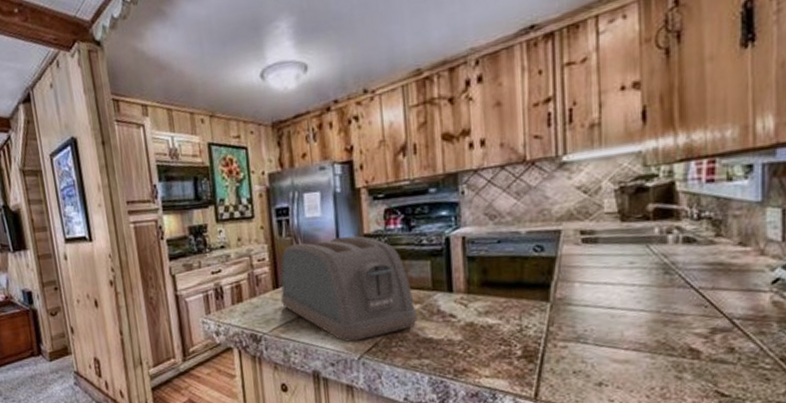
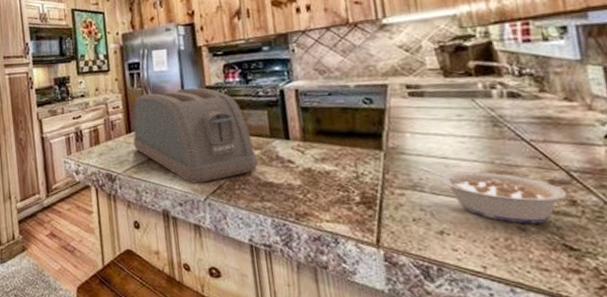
legume: none [585,318,727,373] -> present [419,167,568,224]

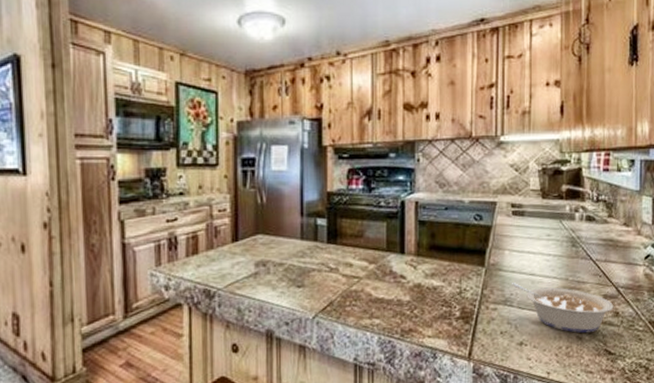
toaster: present [133,87,258,183] -> none [240,192,371,300]

